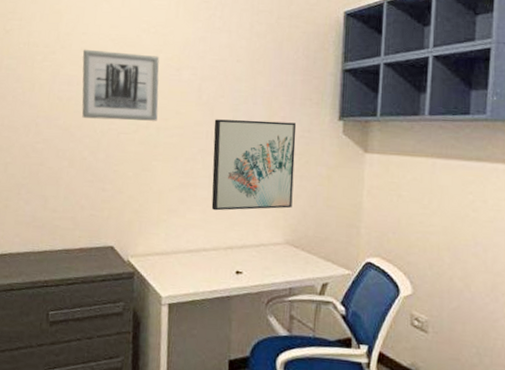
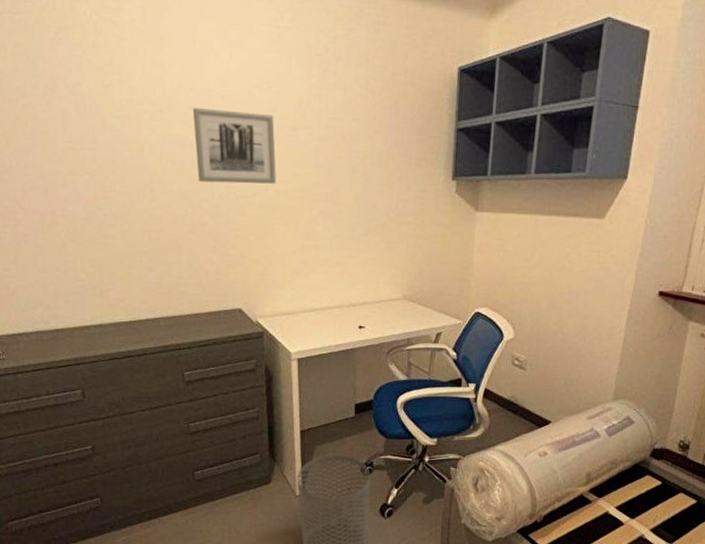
wall art: present [211,119,297,211] -> none [333,181,412,271]

